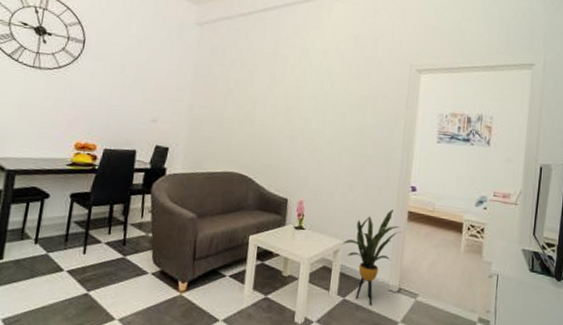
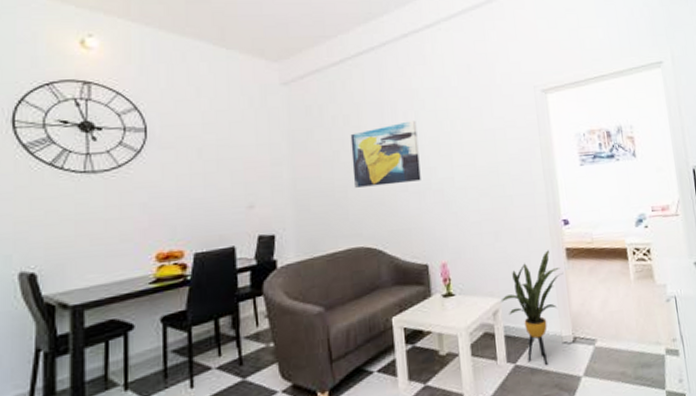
wall art: none [240,74,302,128] -> present [350,120,421,188]

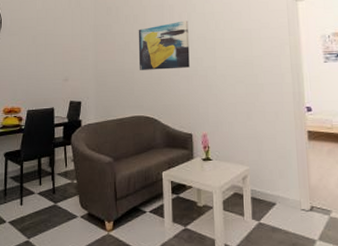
house plant: present [500,250,564,365] -> none [249,131,305,226]

